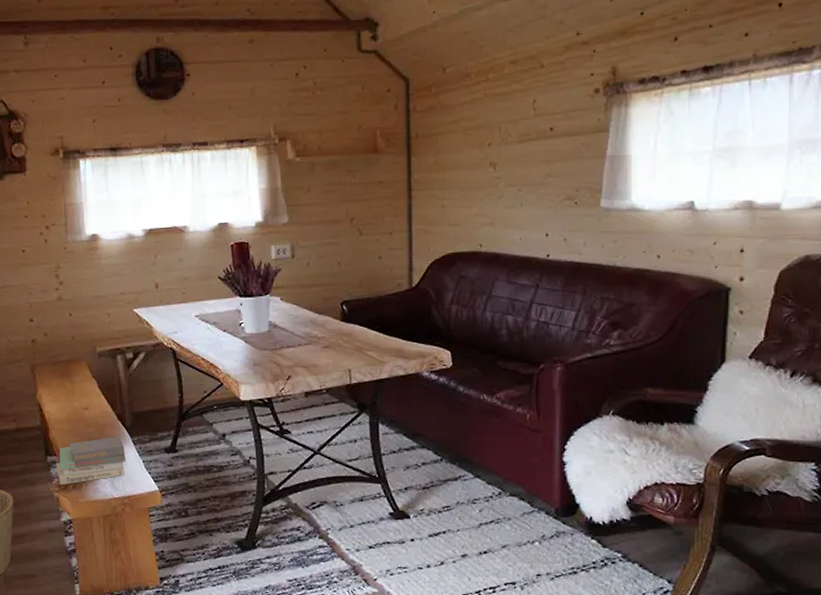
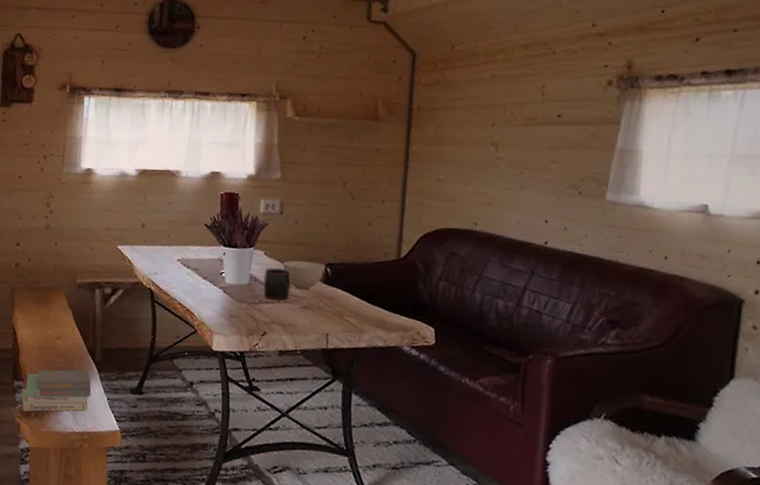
mug: none [282,312,310,345] -> present [263,268,292,301]
bowl: none [300,301,342,330] -> present [283,260,326,290]

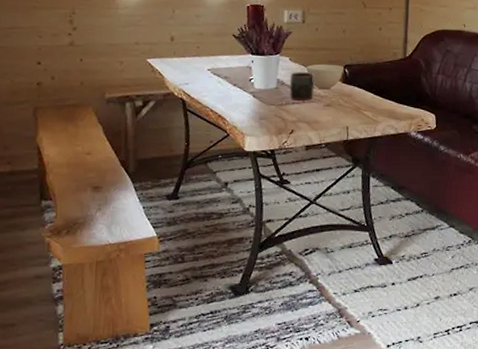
books: present [21,369,92,412] -> none [50,182,126,231]

